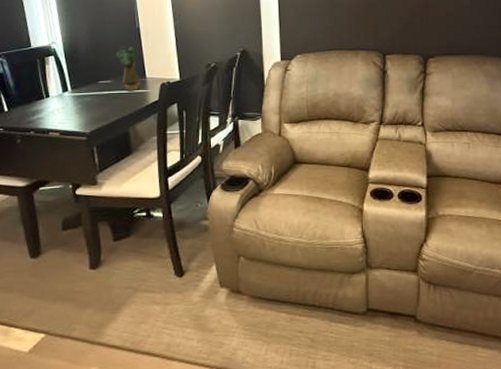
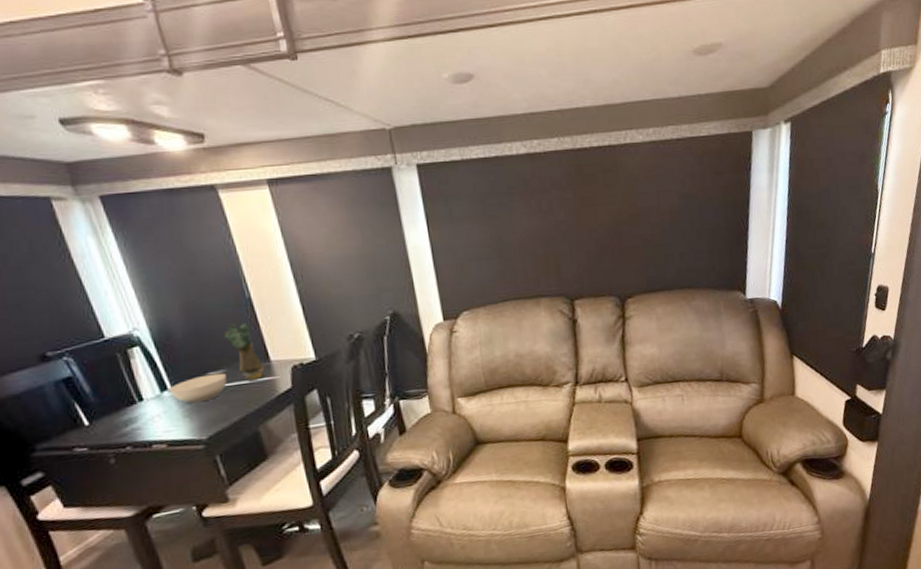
bowl: none [68,82,113,104] -> present [167,373,228,404]

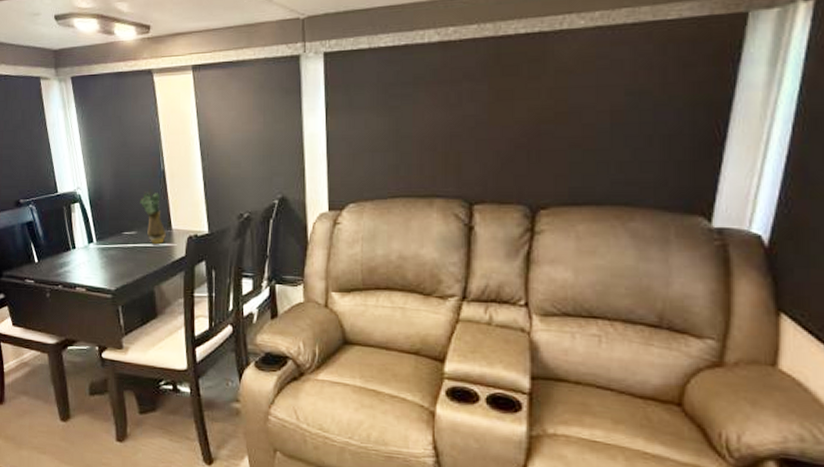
bowl: present [167,373,228,404] -> none [93,234,137,257]

